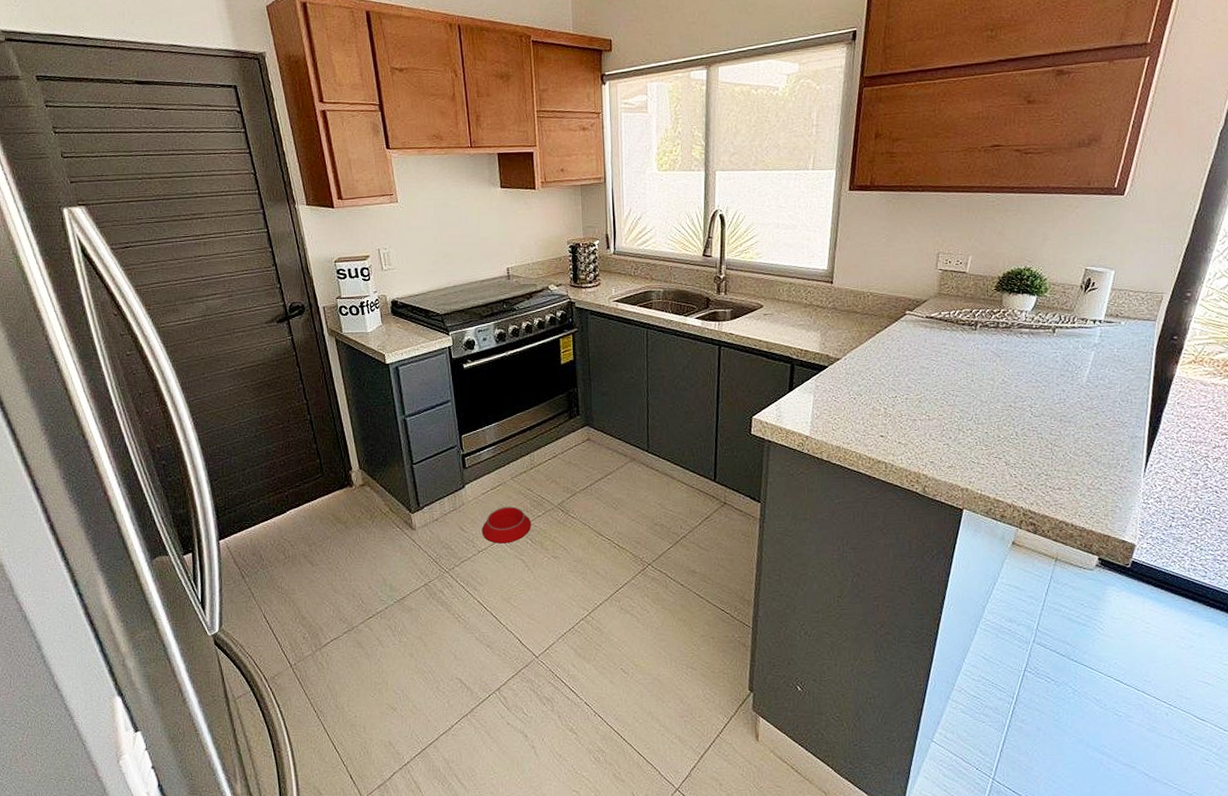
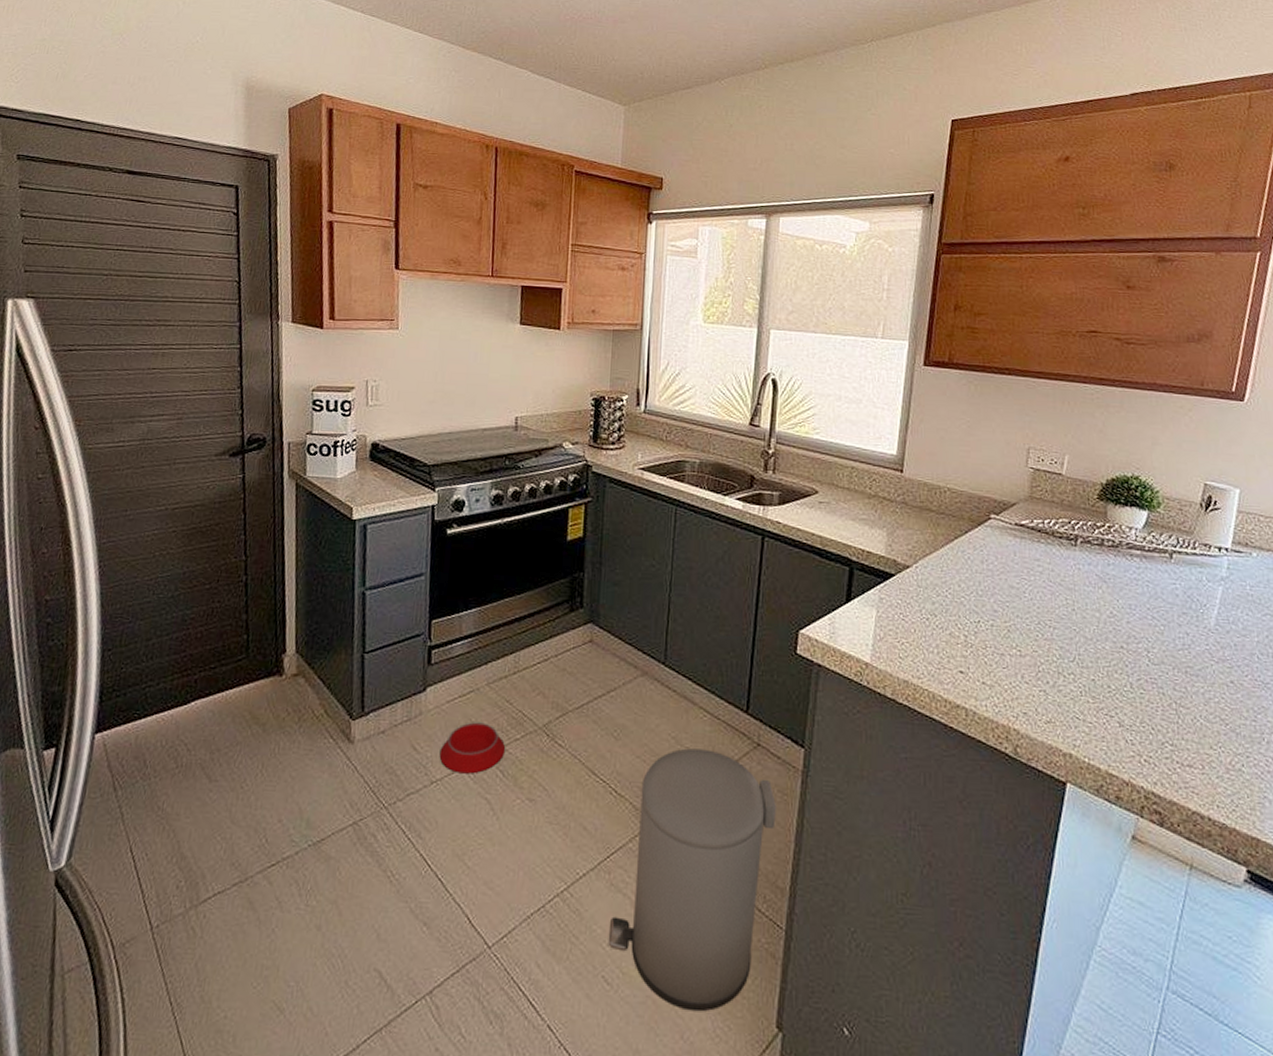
pedal bin: none [622,510,741,685] -> present [608,748,776,1012]

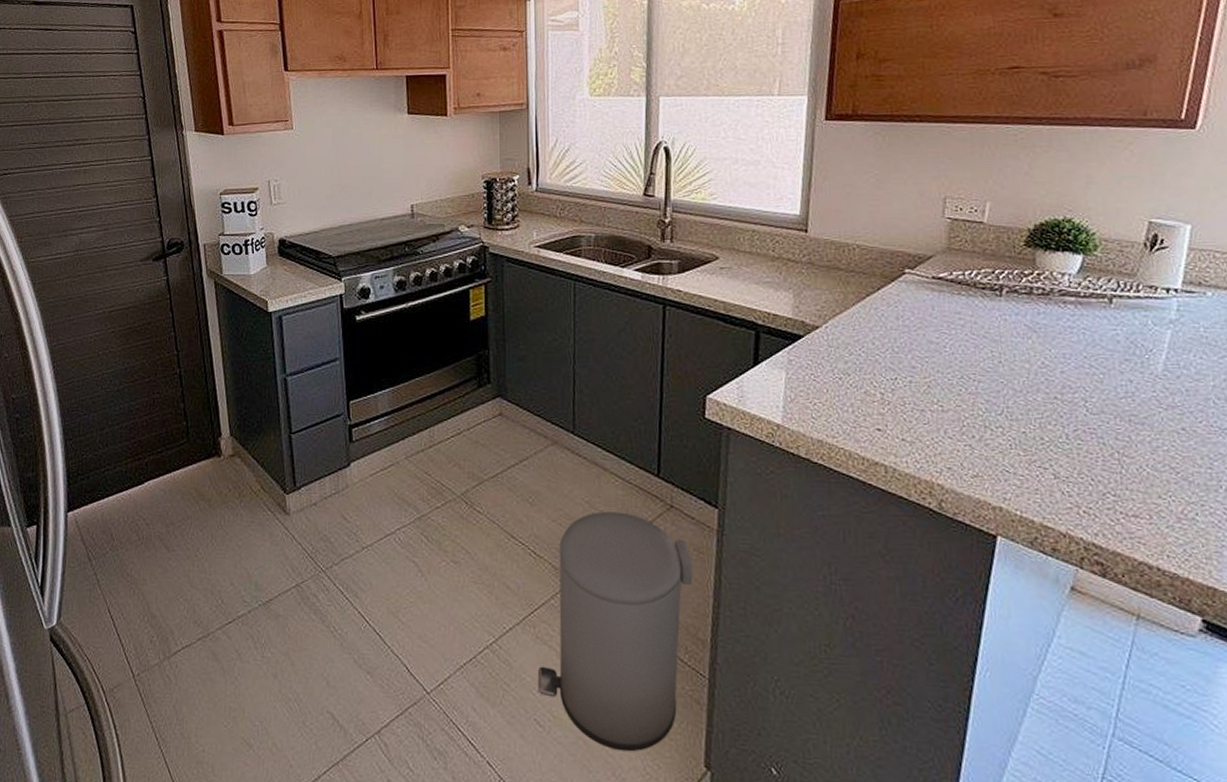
pet bowl: present [439,722,506,774] -> none [367,493,428,540]

